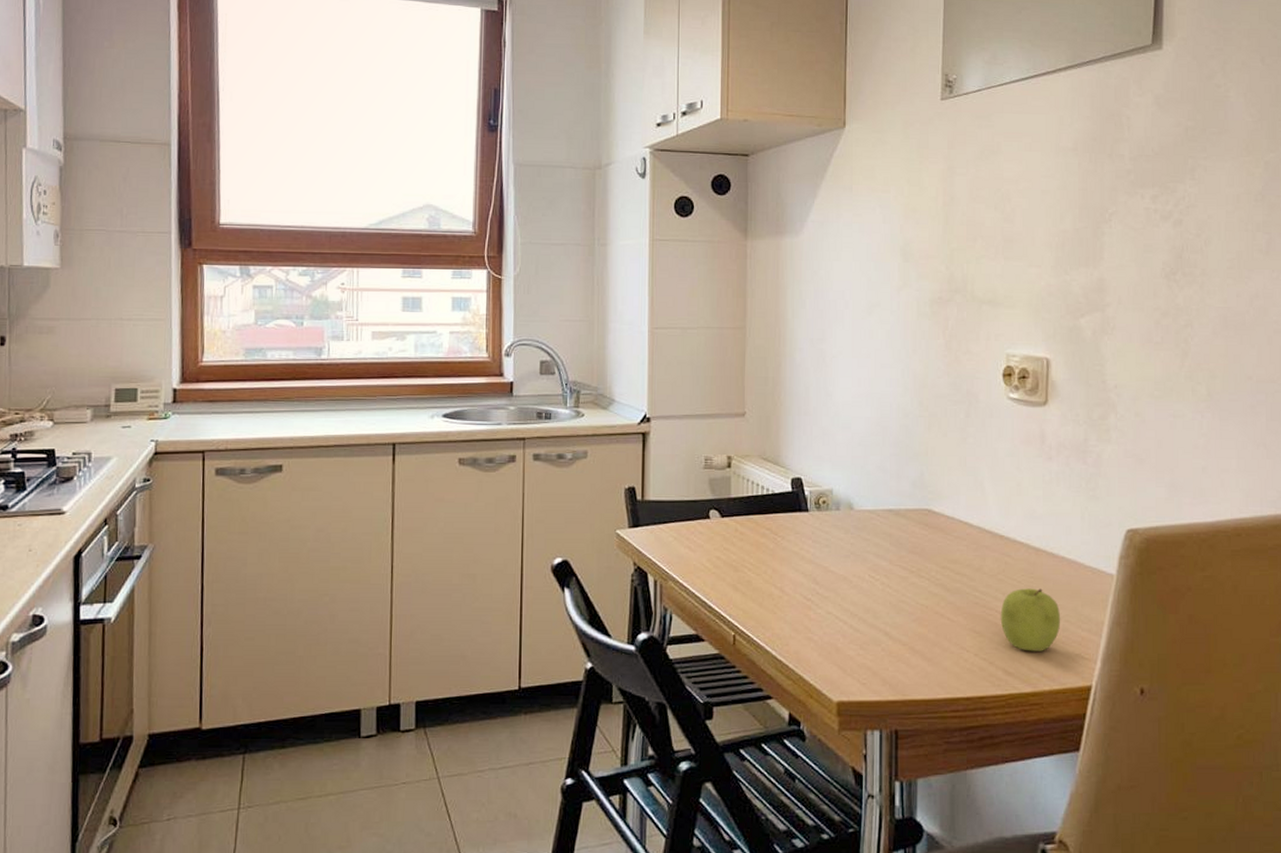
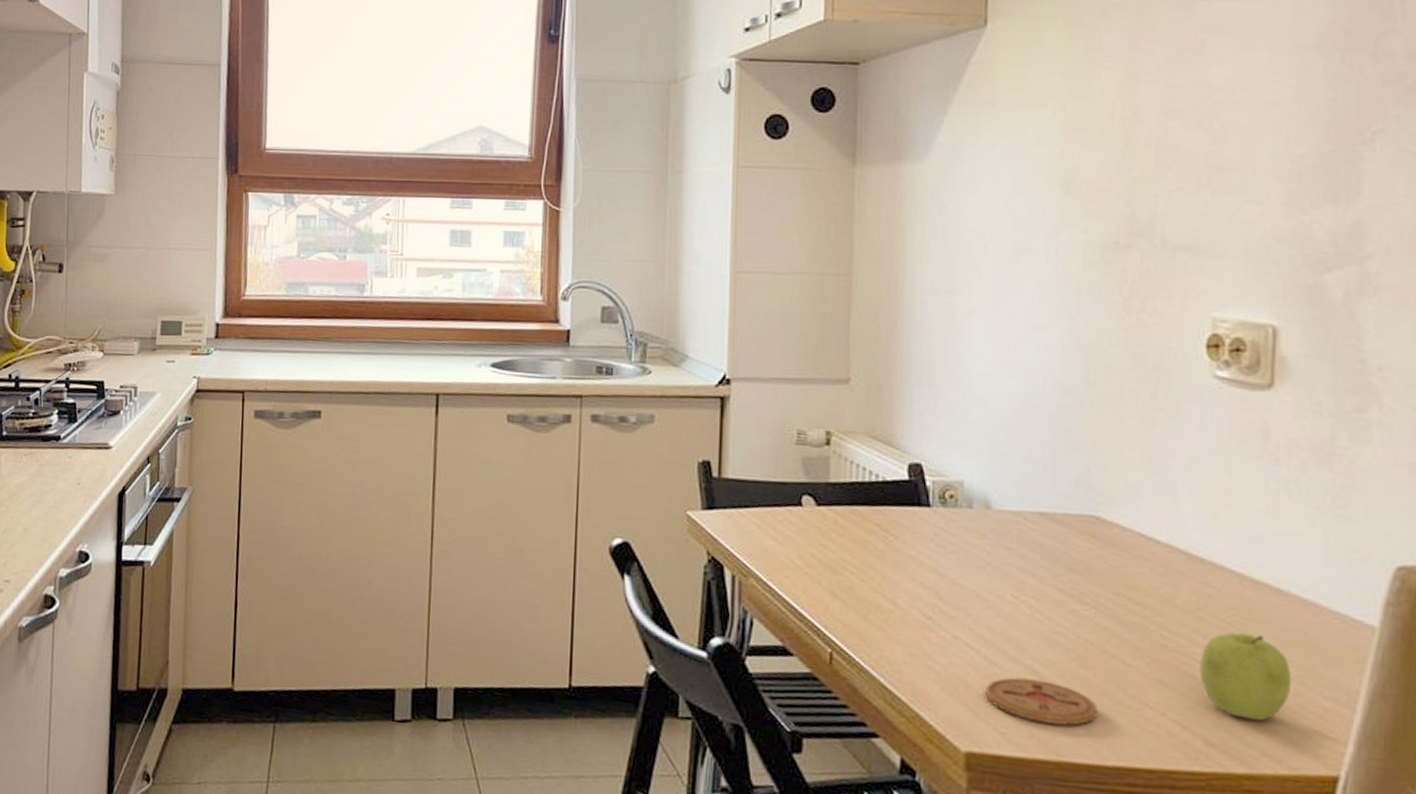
coaster: none [851,639,931,672] -> present [986,677,1098,726]

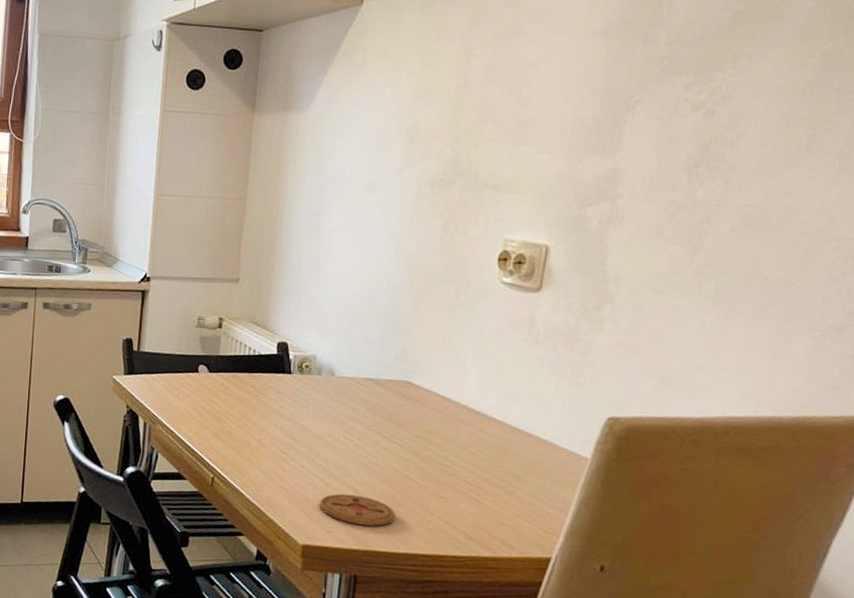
fruit: present [1199,632,1292,721] -> none [467,462,529,522]

